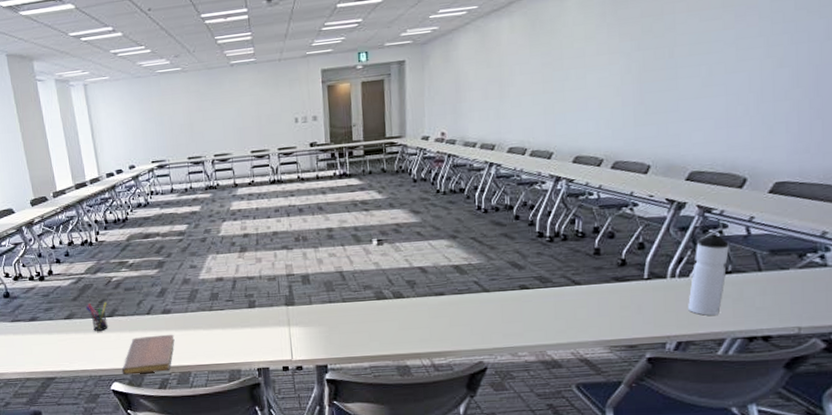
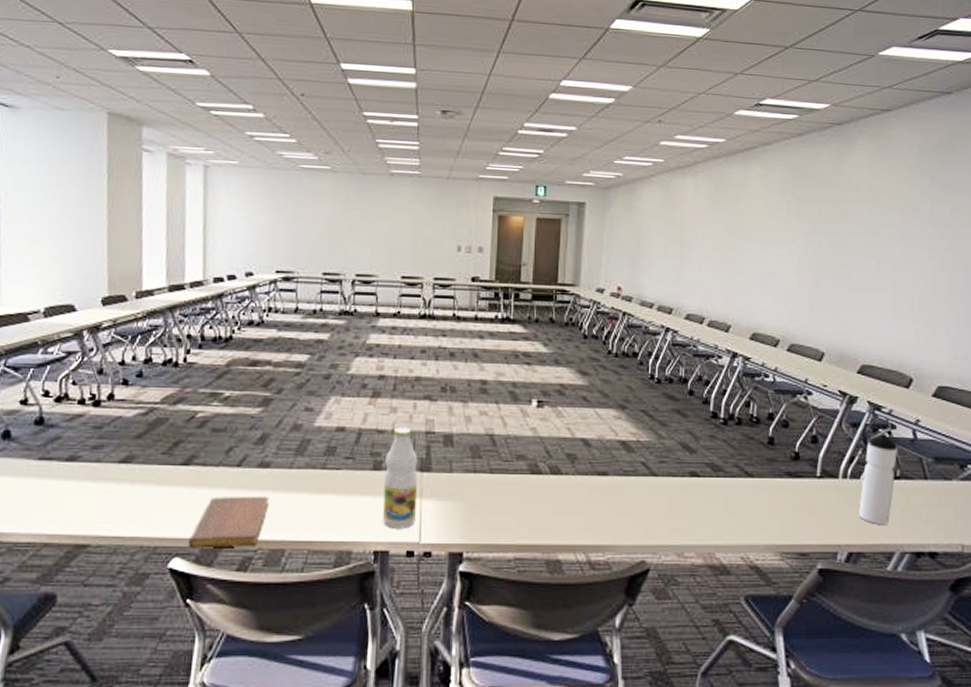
pen holder: present [85,302,108,331] -> none [152,445,183,483]
bottle: none [257,272,287,351] -> present [383,426,418,529]

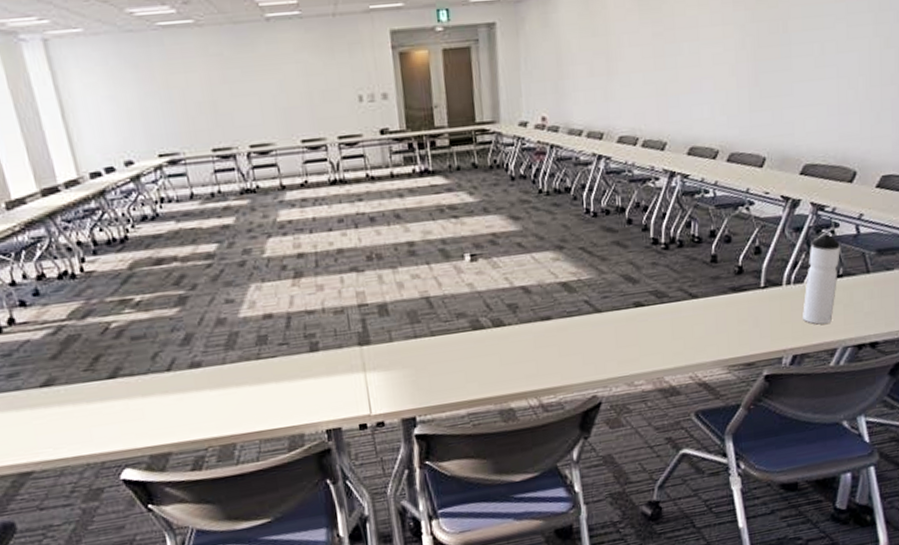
notebook: present [188,496,270,548] -> none [134,395,210,458]
bottle: present [383,426,418,529] -> none [320,303,363,406]

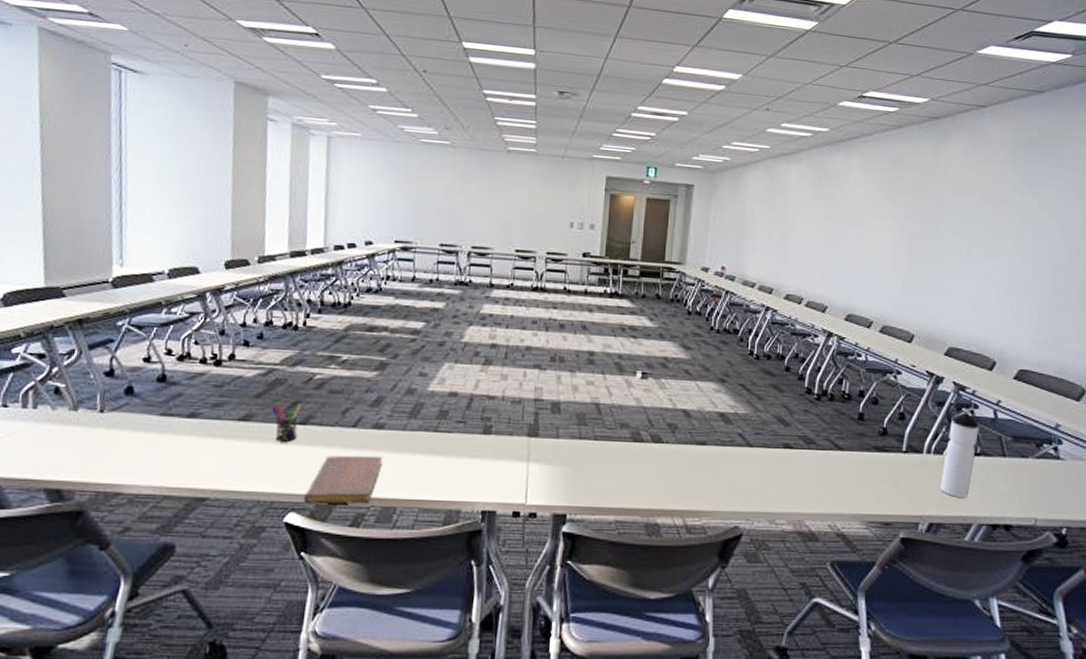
pen holder: none [71,359,109,400] -> present [271,404,301,442]
notebook: none [134,395,210,458] -> present [303,455,383,505]

